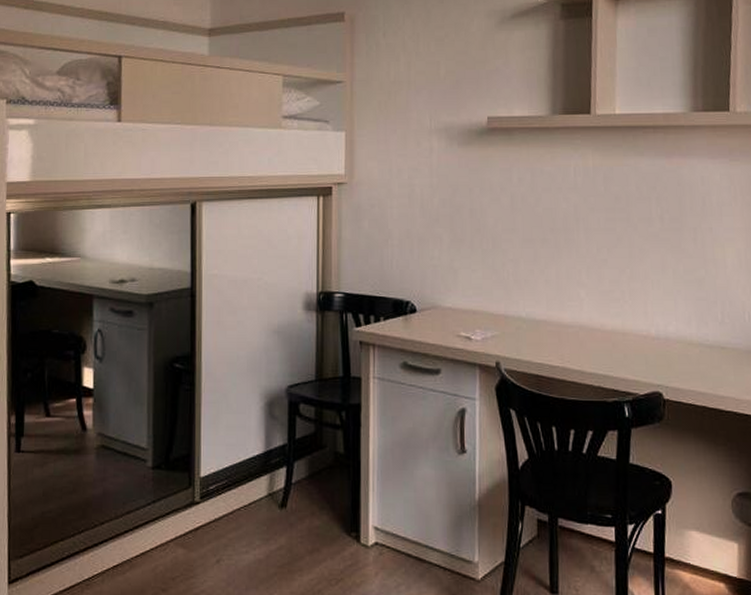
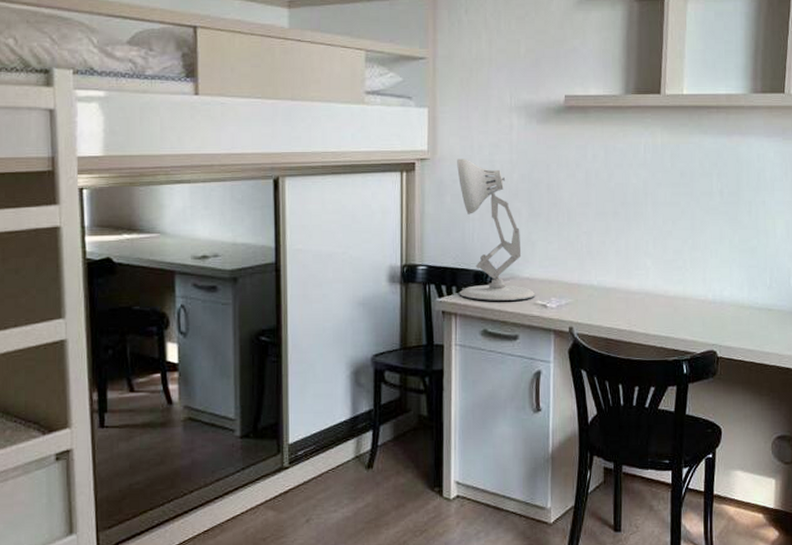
desk lamp: none [375,182,459,332] -> present [457,158,536,301]

